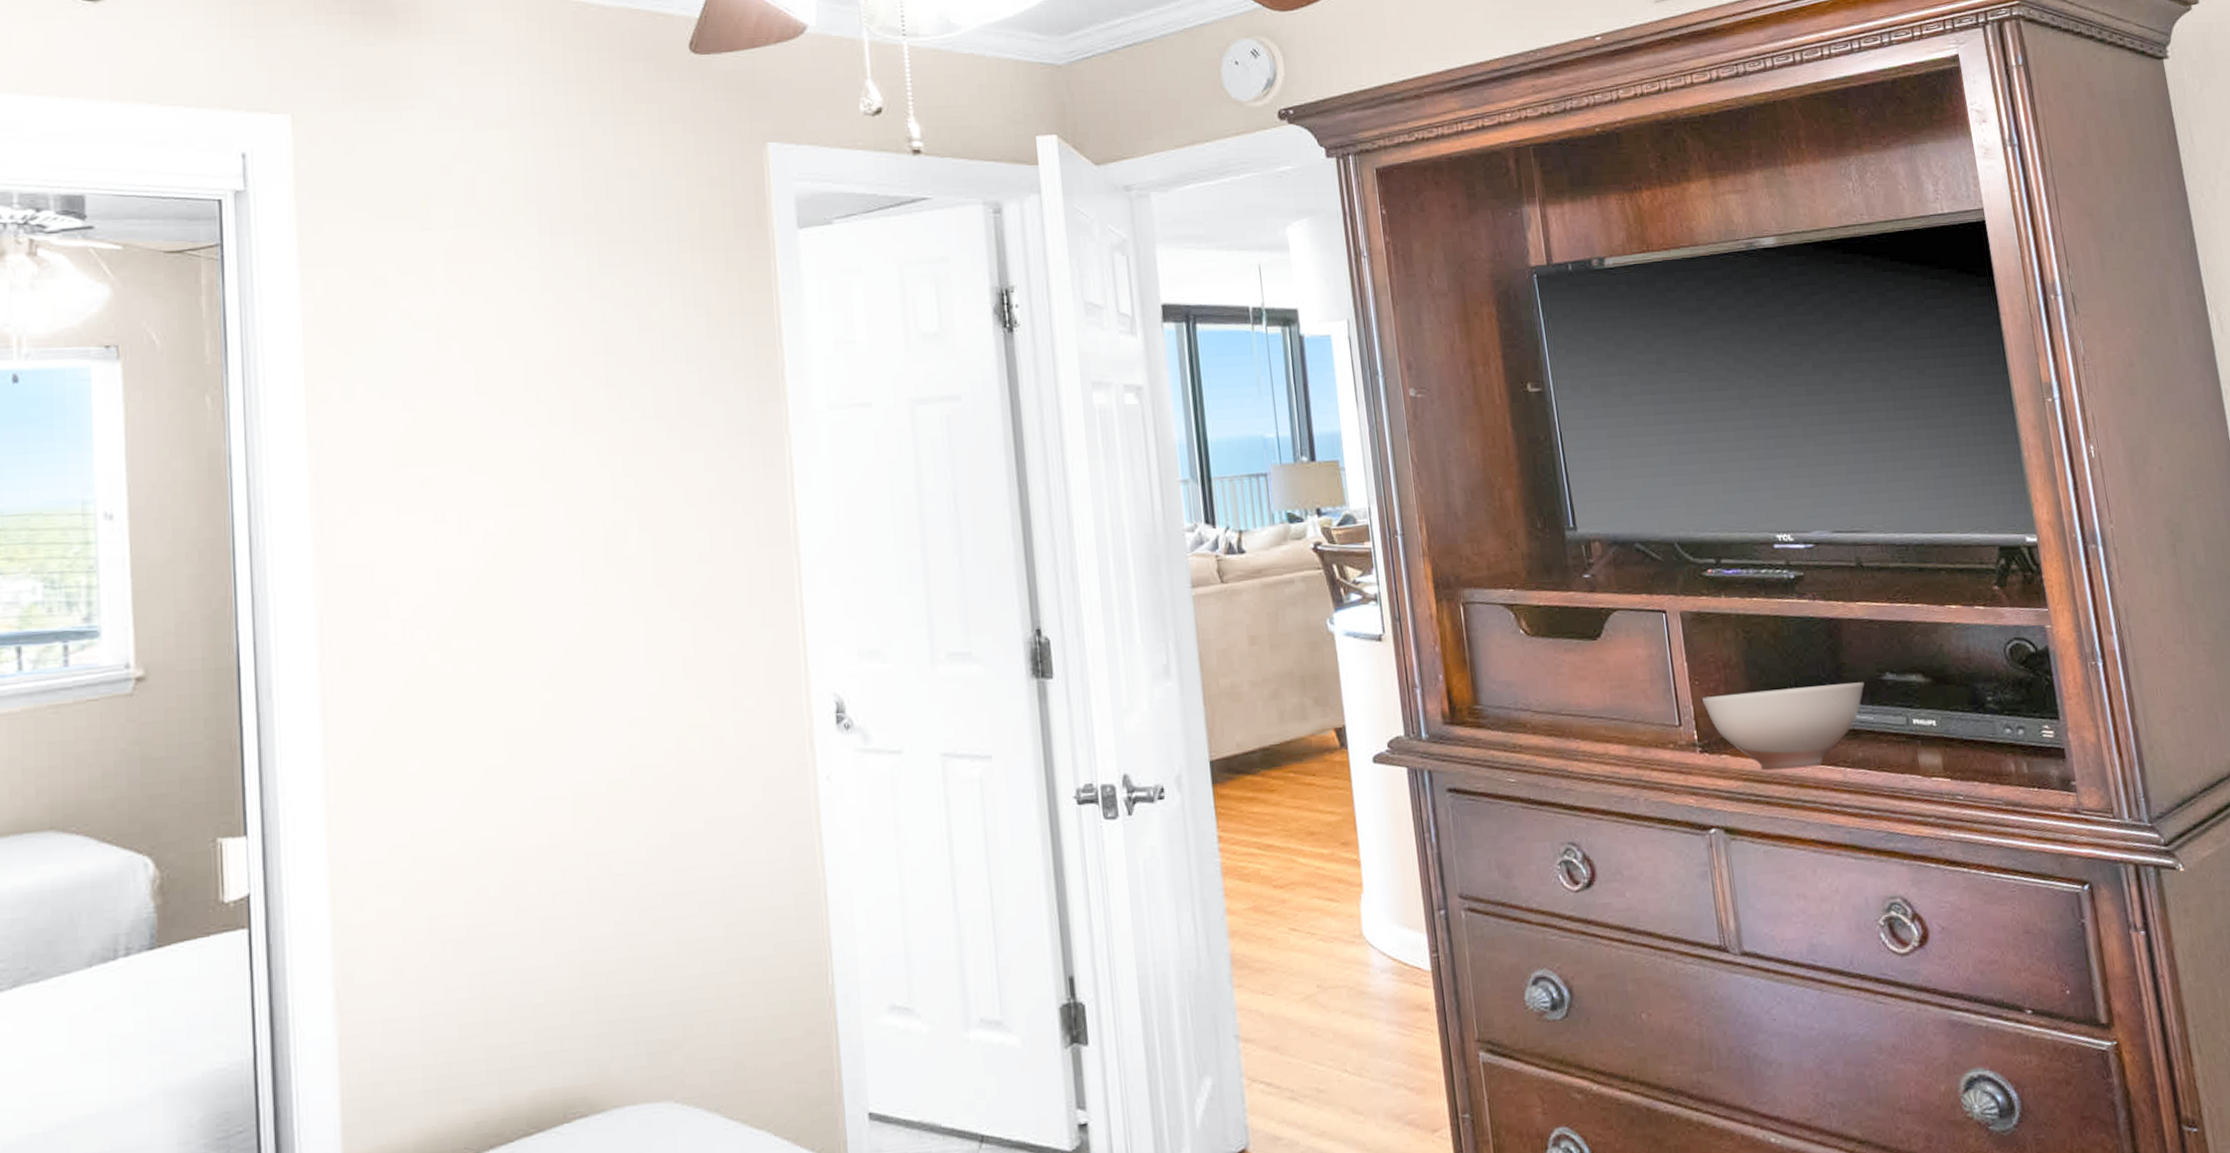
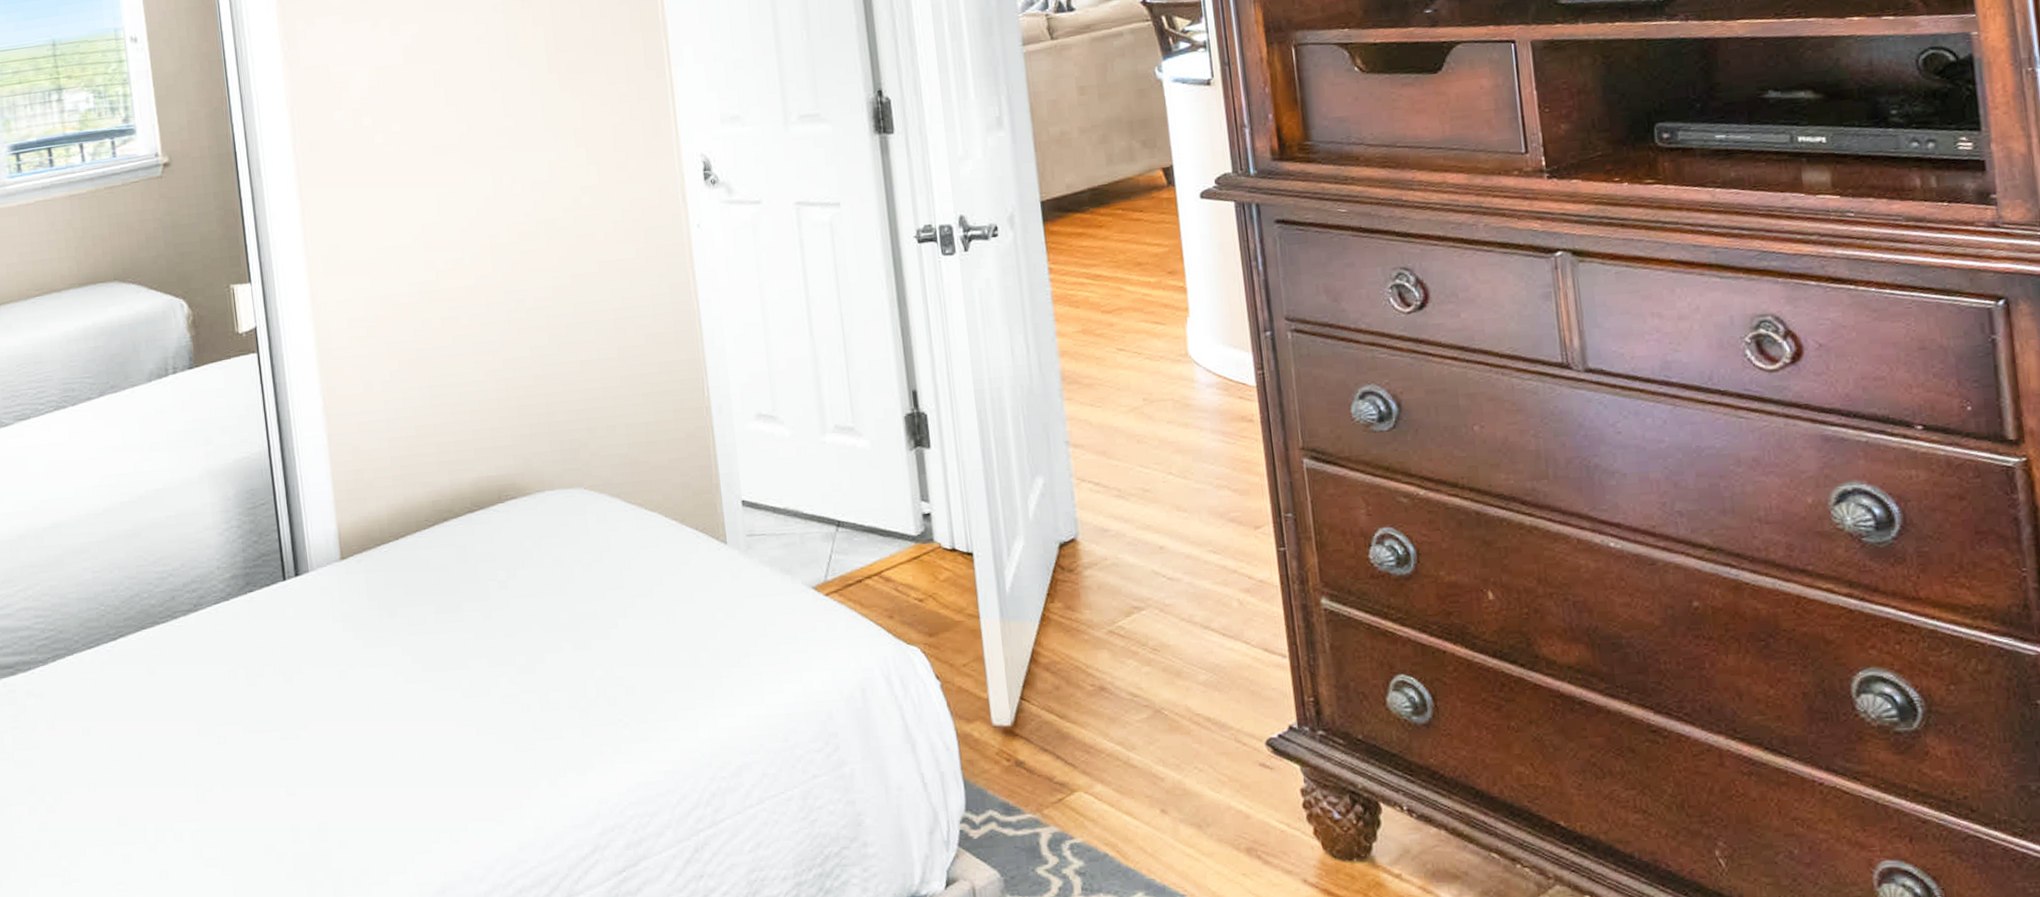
bowl: present [1701,682,1865,771] -> none [1551,101,1742,195]

